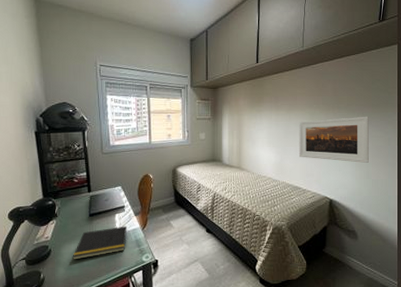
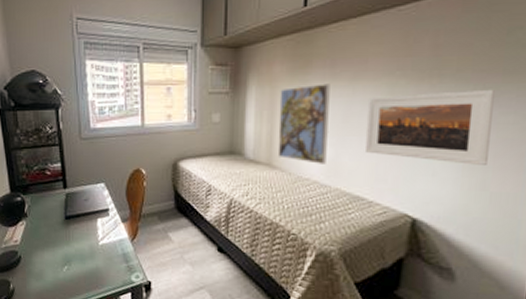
notepad: present [72,226,128,260] -> none [45,234,113,272]
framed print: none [244,113,277,166] -> present [277,84,330,164]

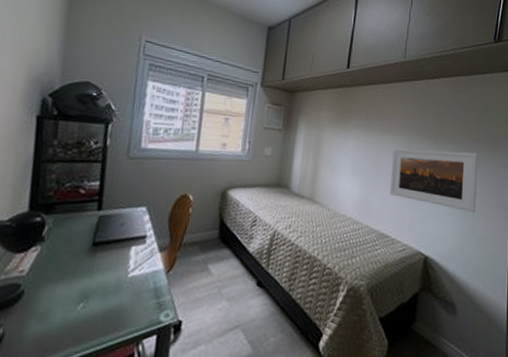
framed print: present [277,84,330,164] -> none [319,132,365,203]

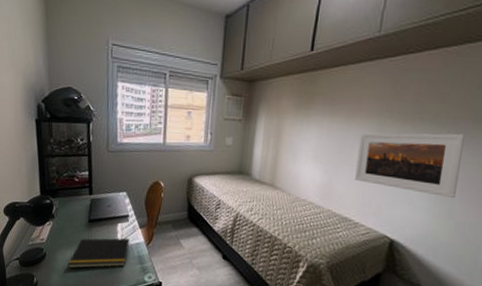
notepad: none [54,264,146,310] -> present [67,238,130,268]

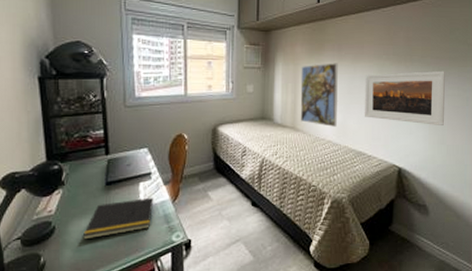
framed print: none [280,118,329,188] -> present [300,63,338,127]

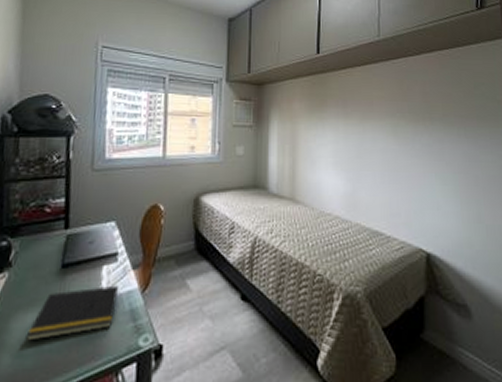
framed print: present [300,63,338,127] -> none [300,121,346,199]
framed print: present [364,70,445,125] -> none [376,131,479,199]

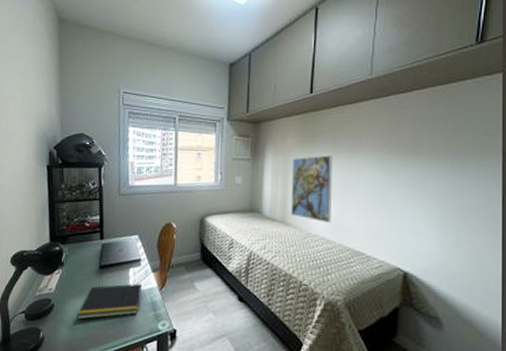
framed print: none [300,121,346,199] -> present [290,155,333,223]

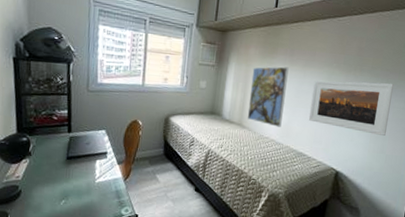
notepad: present [76,283,143,320] -> none [44,174,108,205]
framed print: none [362,164,460,227] -> present [308,80,394,136]

